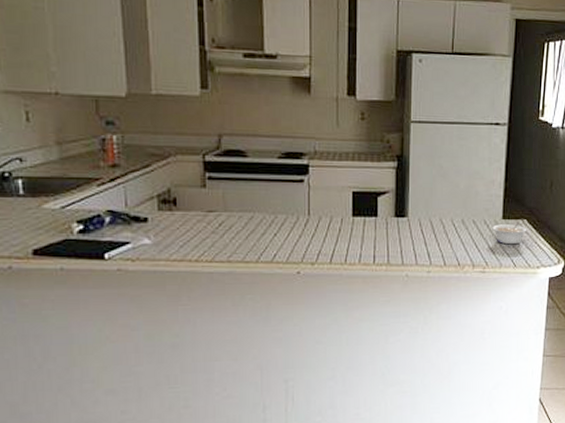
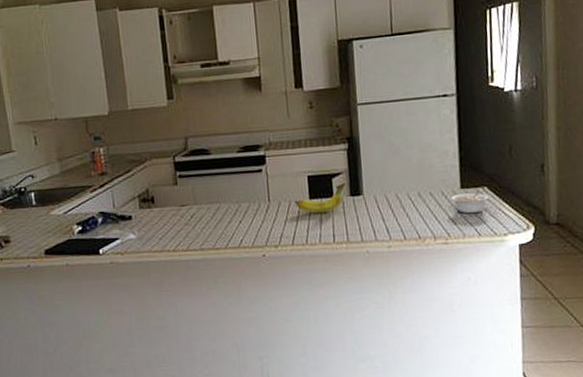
fruit: none [336,203,391,232] -> present [294,183,345,214]

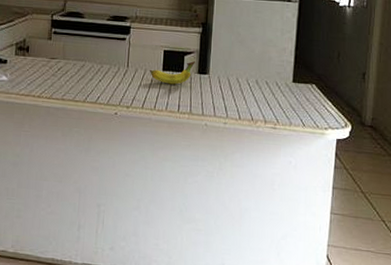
legume: present [451,190,489,214] -> none [283,86,316,106]

